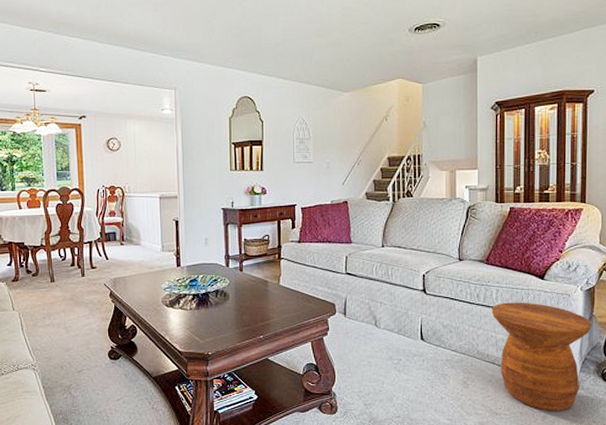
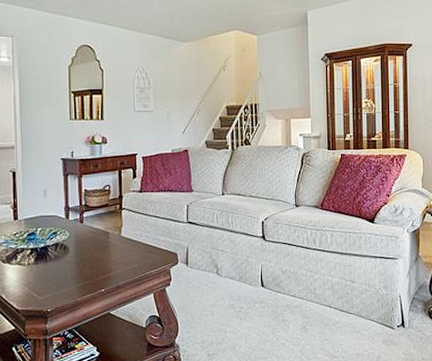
side table: present [491,302,592,412] -> none [327,245,419,352]

